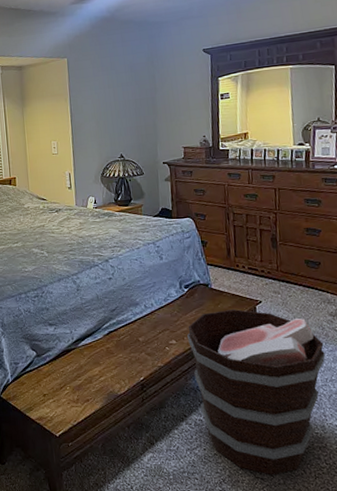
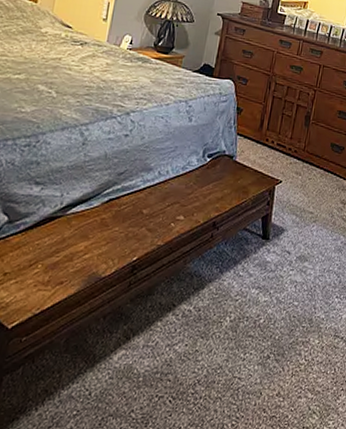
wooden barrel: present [187,308,326,476] -> none [192,186,330,374]

